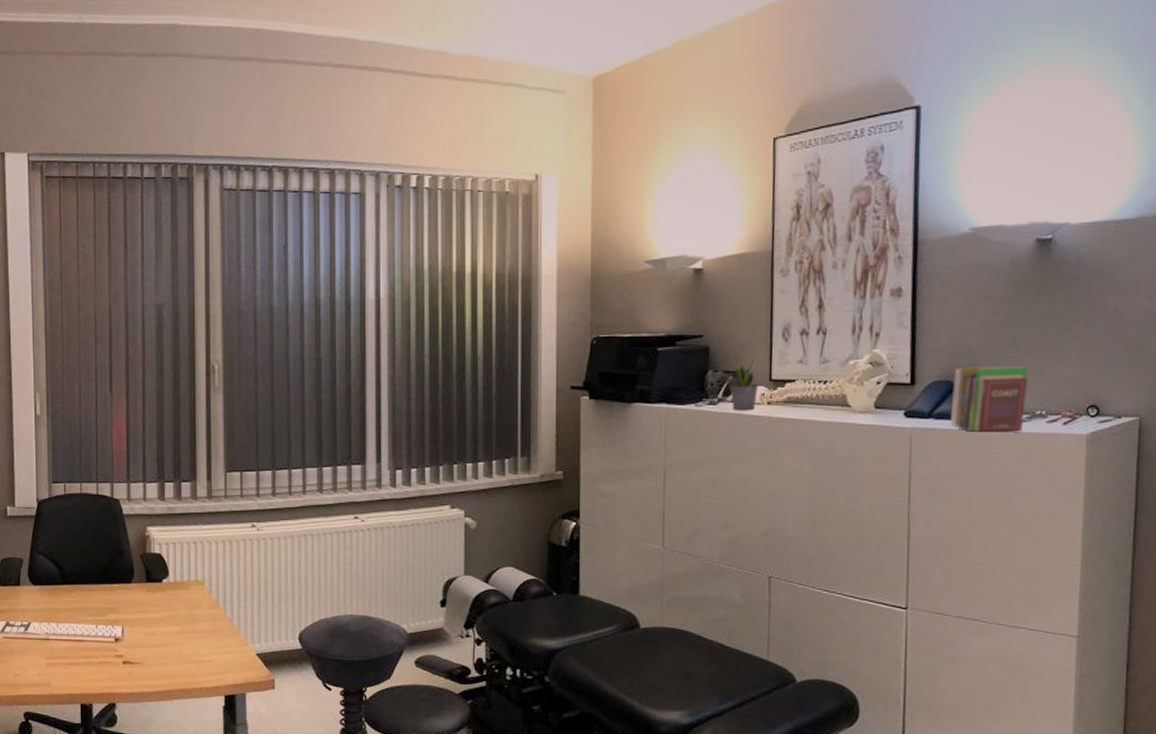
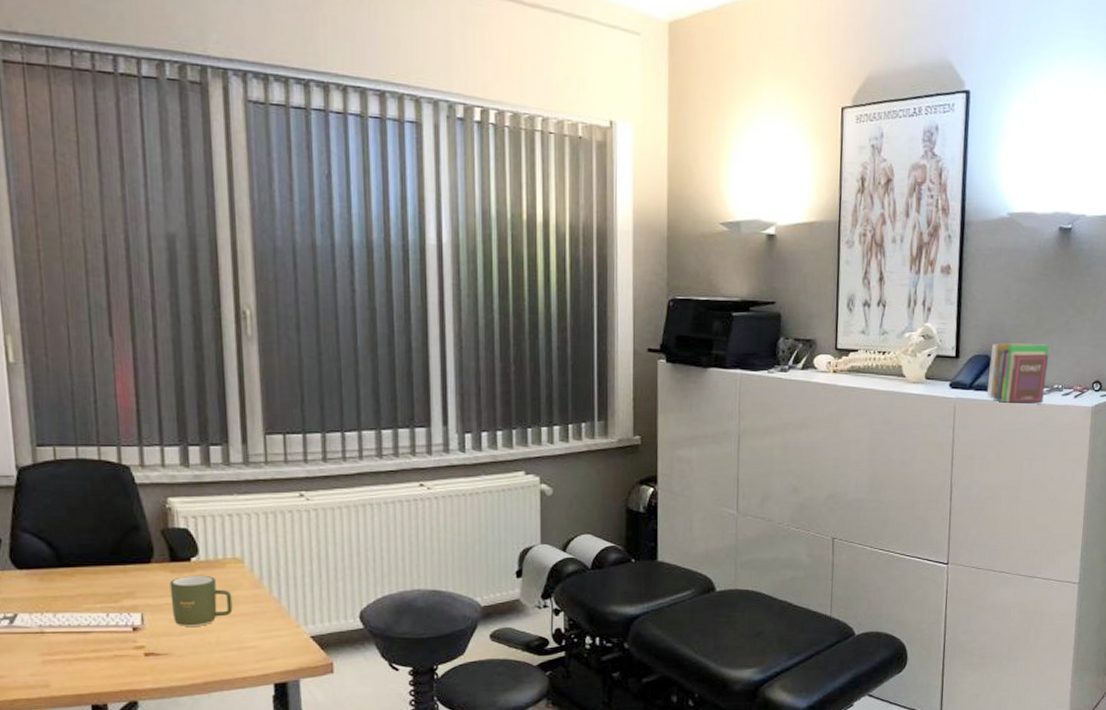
mug: none [145,594,194,641] -> present [169,575,233,628]
potted plant: present [729,351,759,411] -> none [799,319,826,379]

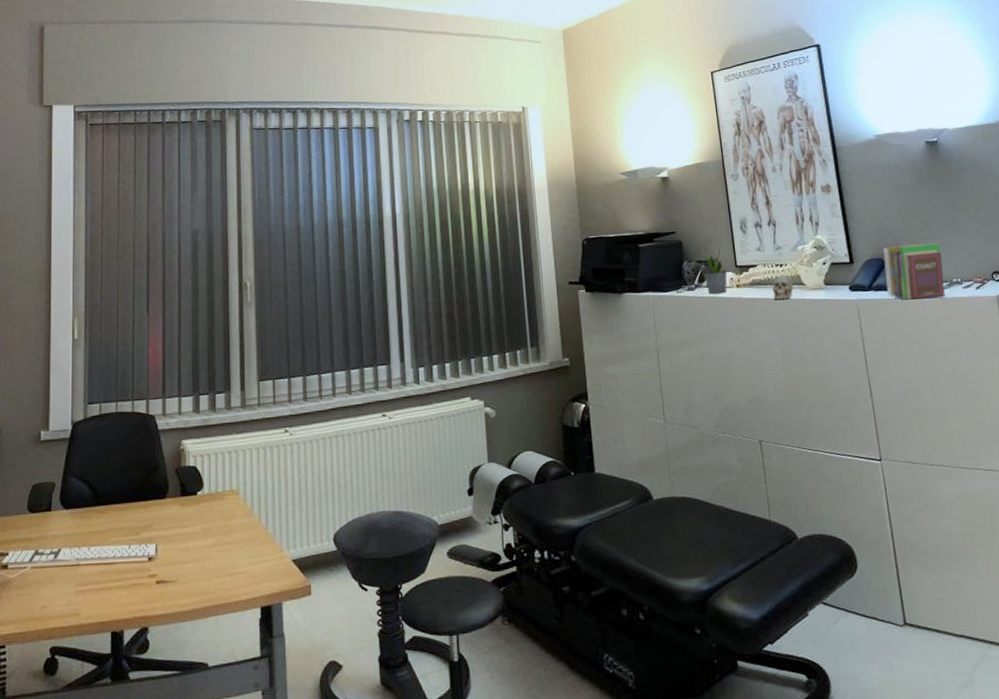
mug: present [169,575,233,628] -> none [179,507,229,556]
potted plant: none [799,319,826,379] -> present [702,244,728,295]
anatomical model: none [870,365,893,392] -> present [772,276,794,300]

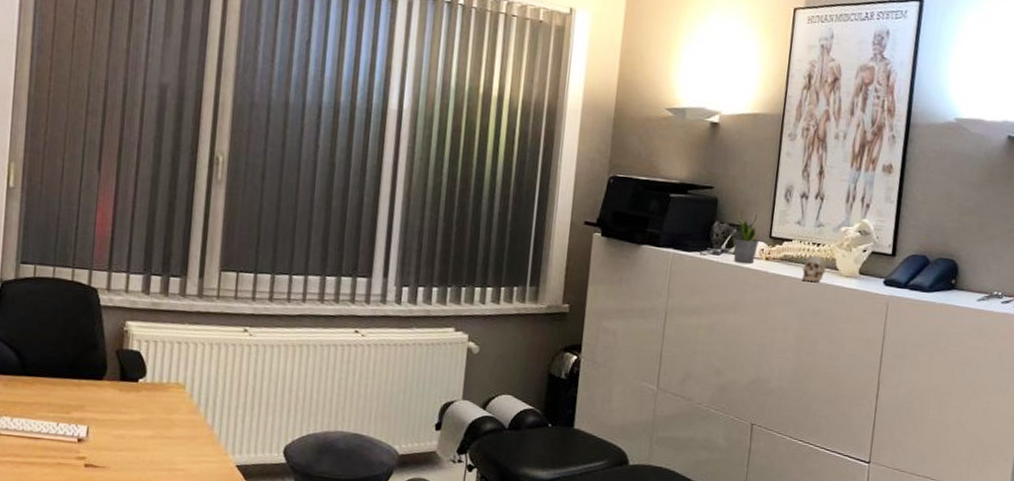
books: present [883,243,945,301] -> none [921,245,990,309]

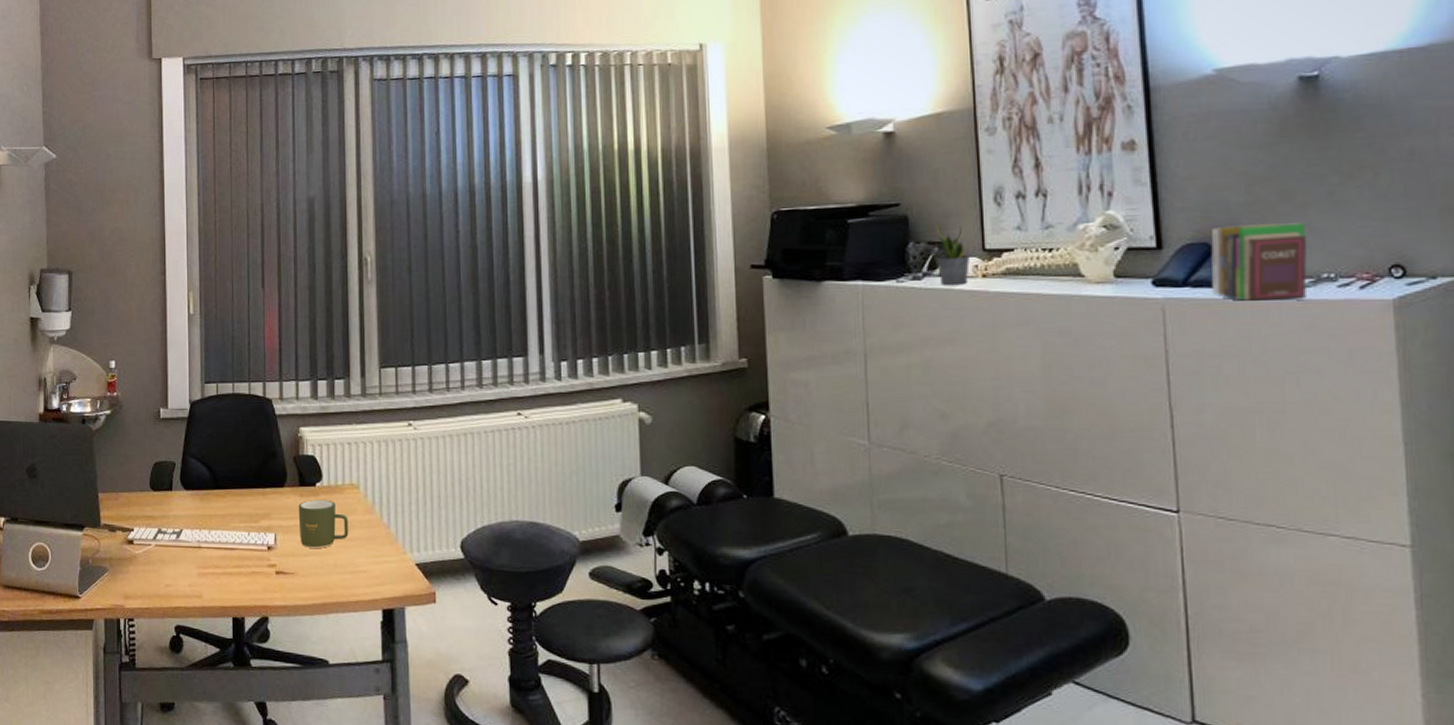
mug: none [115,395,170,445] -> present [298,499,349,549]
anatomical model: present [802,256,826,283] -> none [1035,264,1067,296]
books: none [921,245,990,309] -> present [1211,223,1307,302]

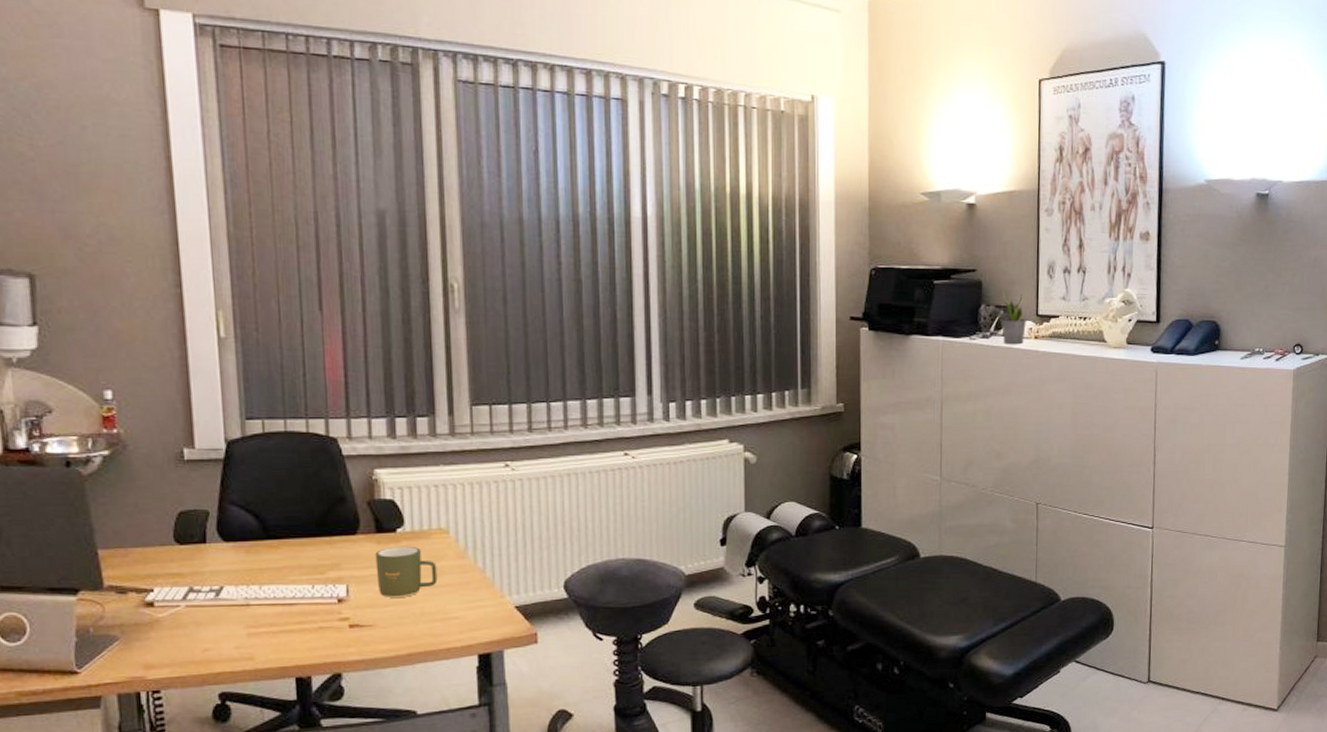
books: present [1211,223,1307,302] -> none [1188,307,1250,368]

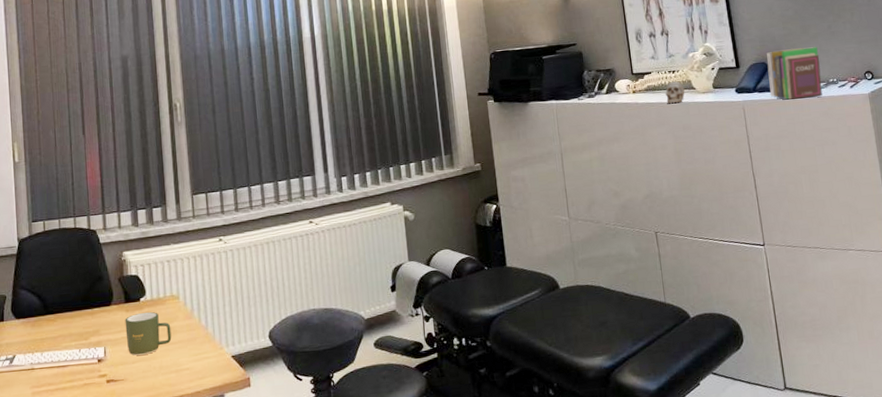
potted plant: present [1000,286,1027,345] -> none [601,54,625,101]
anatomical model: none [1072,330,1094,357] -> present [665,81,685,104]
books: none [1188,307,1250,368] -> present [767,47,822,100]

